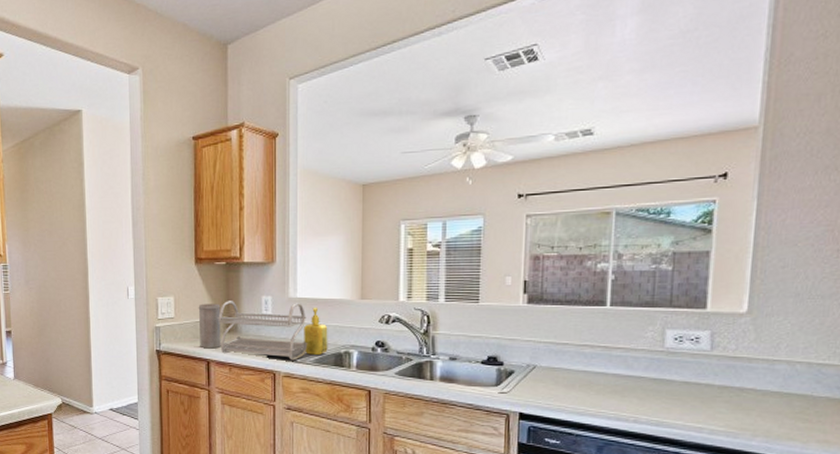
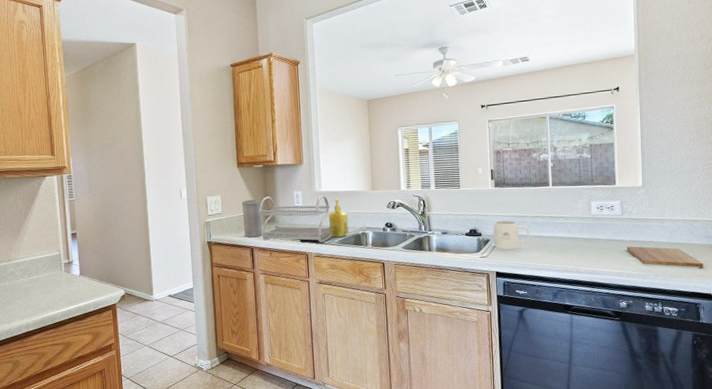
mug: none [519,347,572,386] -> present [493,220,530,250]
cutting board: none [713,393,832,430] -> present [627,246,704,268]

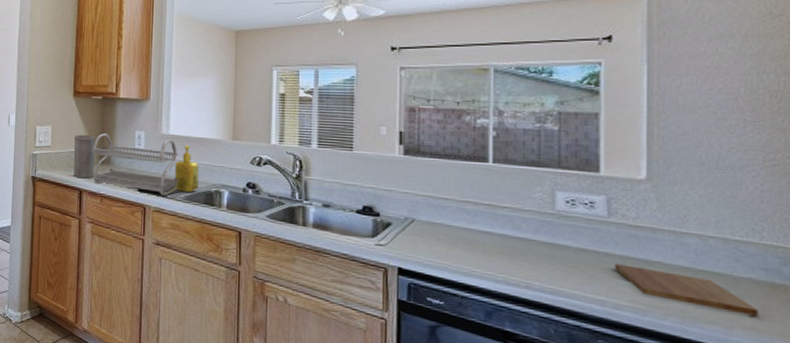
mug: present [493,220,530,250] -> none [397,199,454,242]

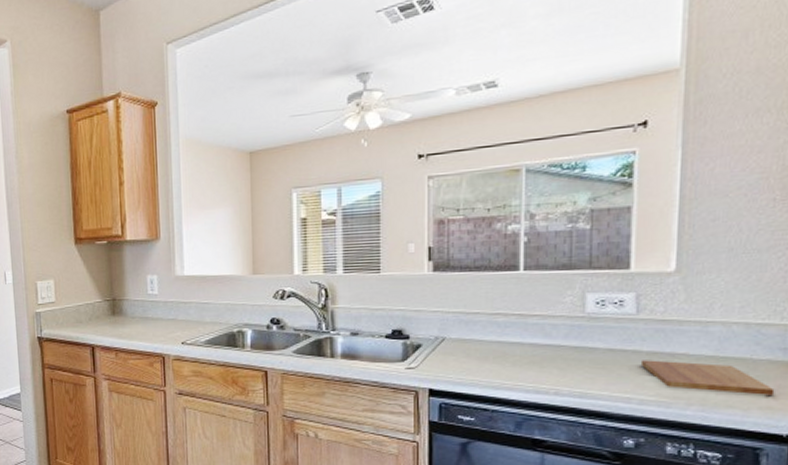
canister: present [73,134,95,179] -> none [80,285,106,334]
dish rack: present [91,133,179,196] -> none [100,280,198,343]
soap dispenser: present [175,144,199,193] -> none [193,284,220,336]

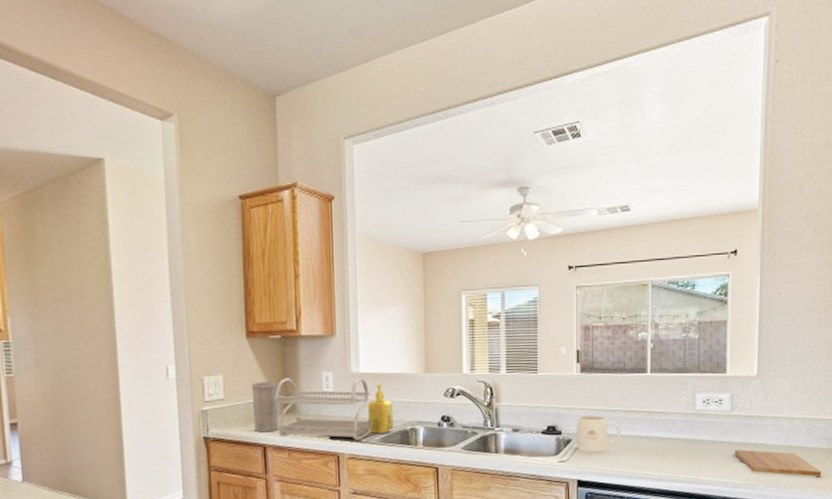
canister: none [80,285,106,334] -> present [251,381,279,433]
dish rack: none [100,280,198,343] -> present [273,377,373,441]
soap dispenser: none [193,284,220,336] -> present [368,382,394,434]
mug: none [427,317,484,360] -> present [576,414,621,453]

